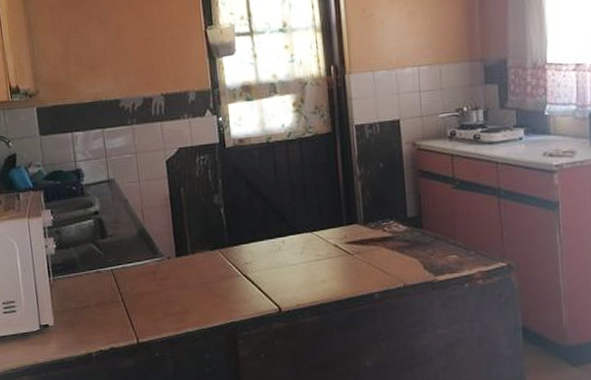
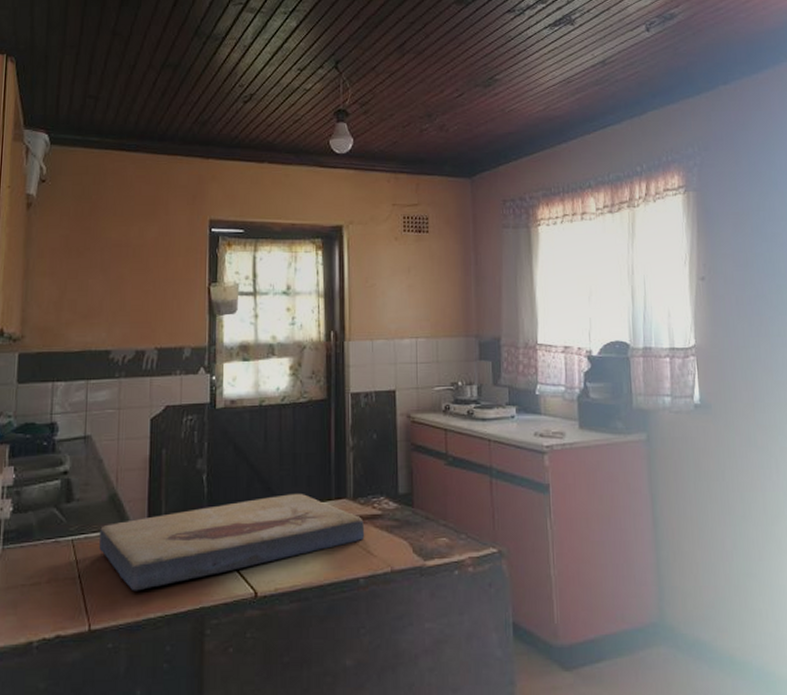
fish fossil: none [134,221,378,311] -> present [99,494,365,591]

